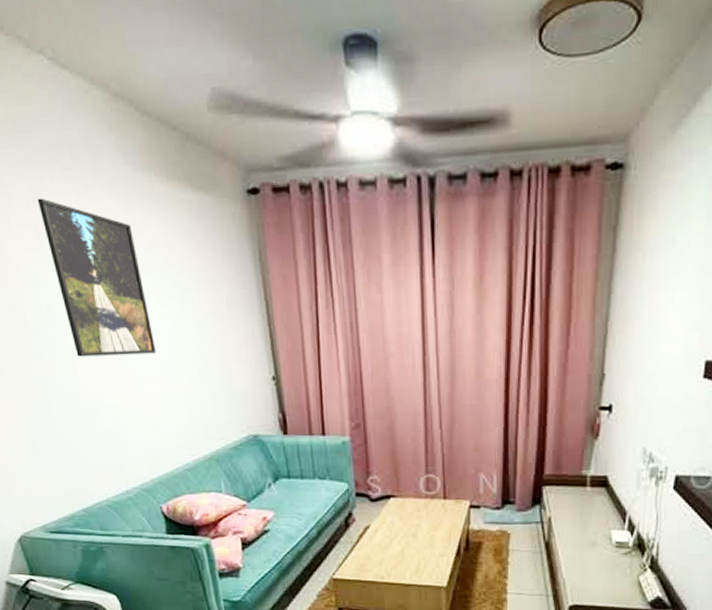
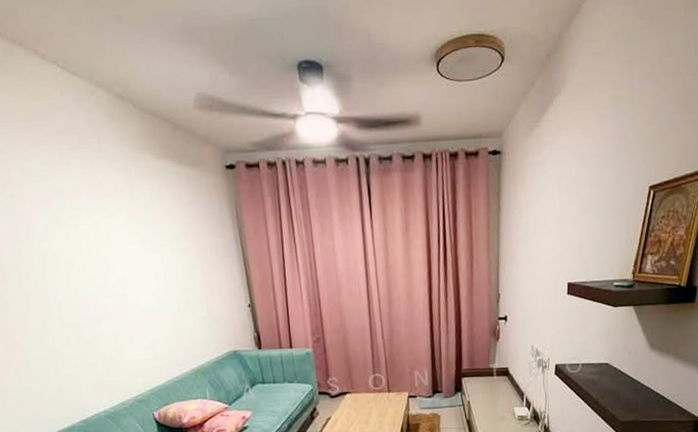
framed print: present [37,198,156,357] -> none [47,170,150,295]

